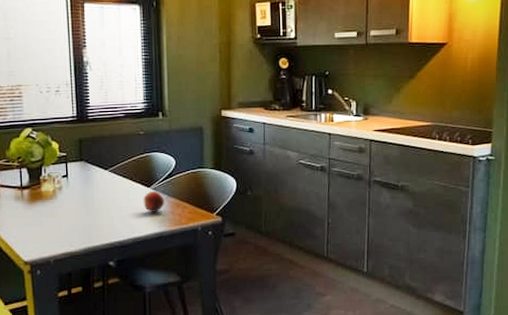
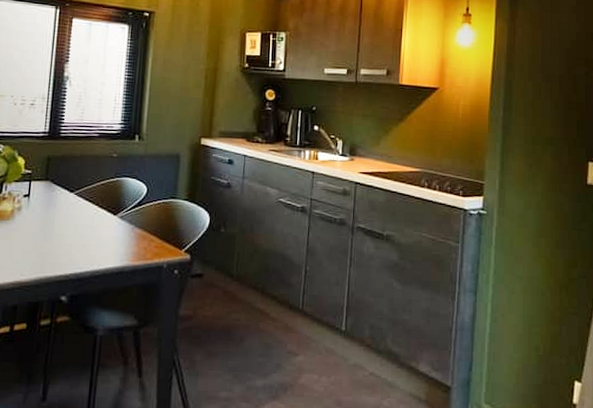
fruit: present [143,191,164,213] -> none [107,220,130,245]

